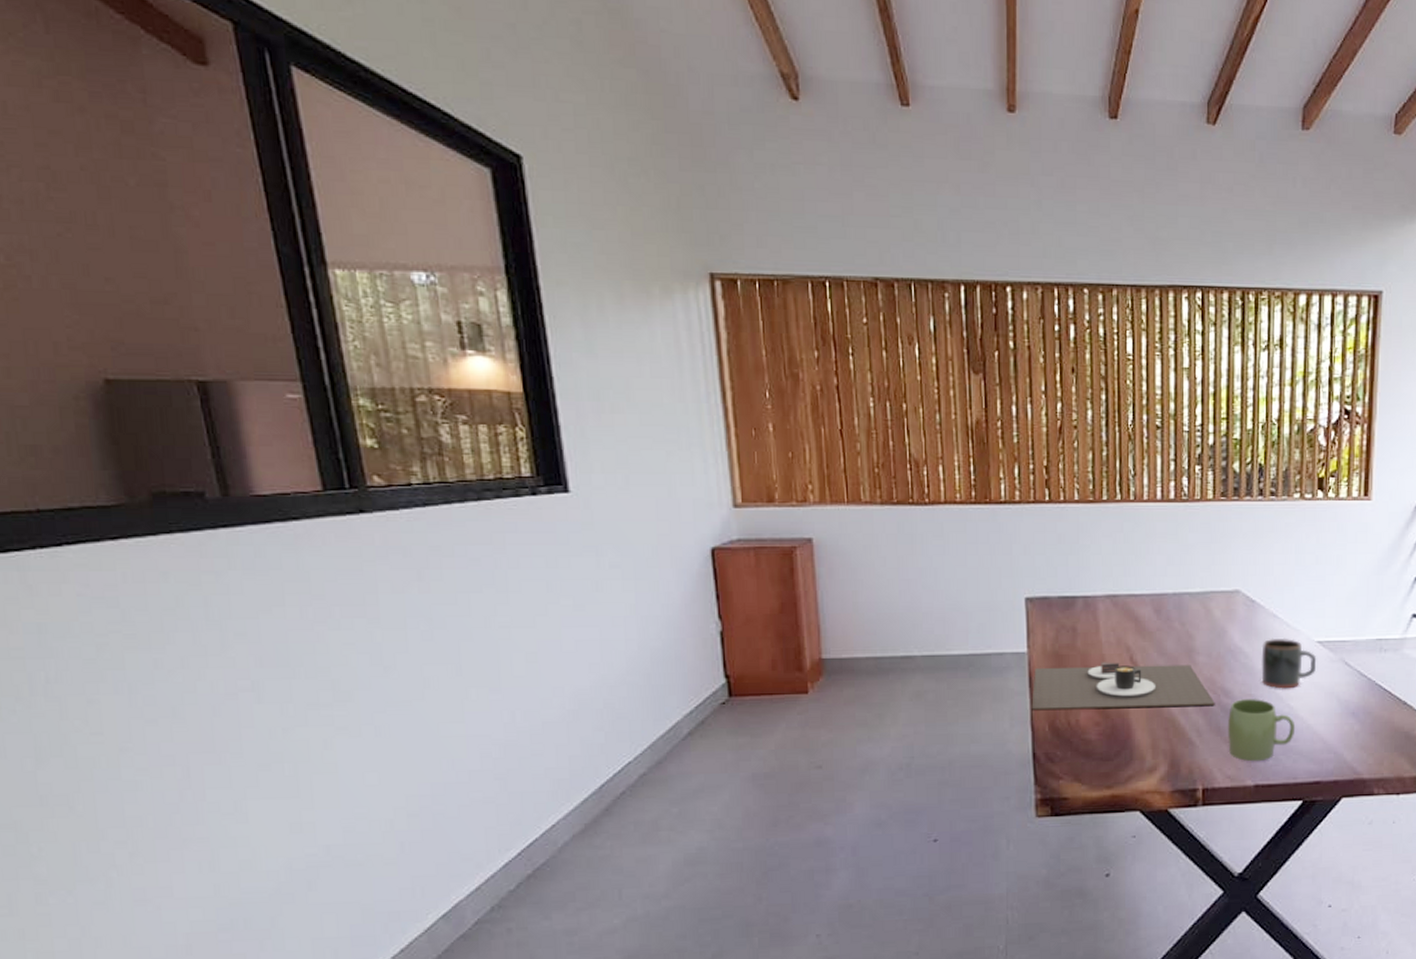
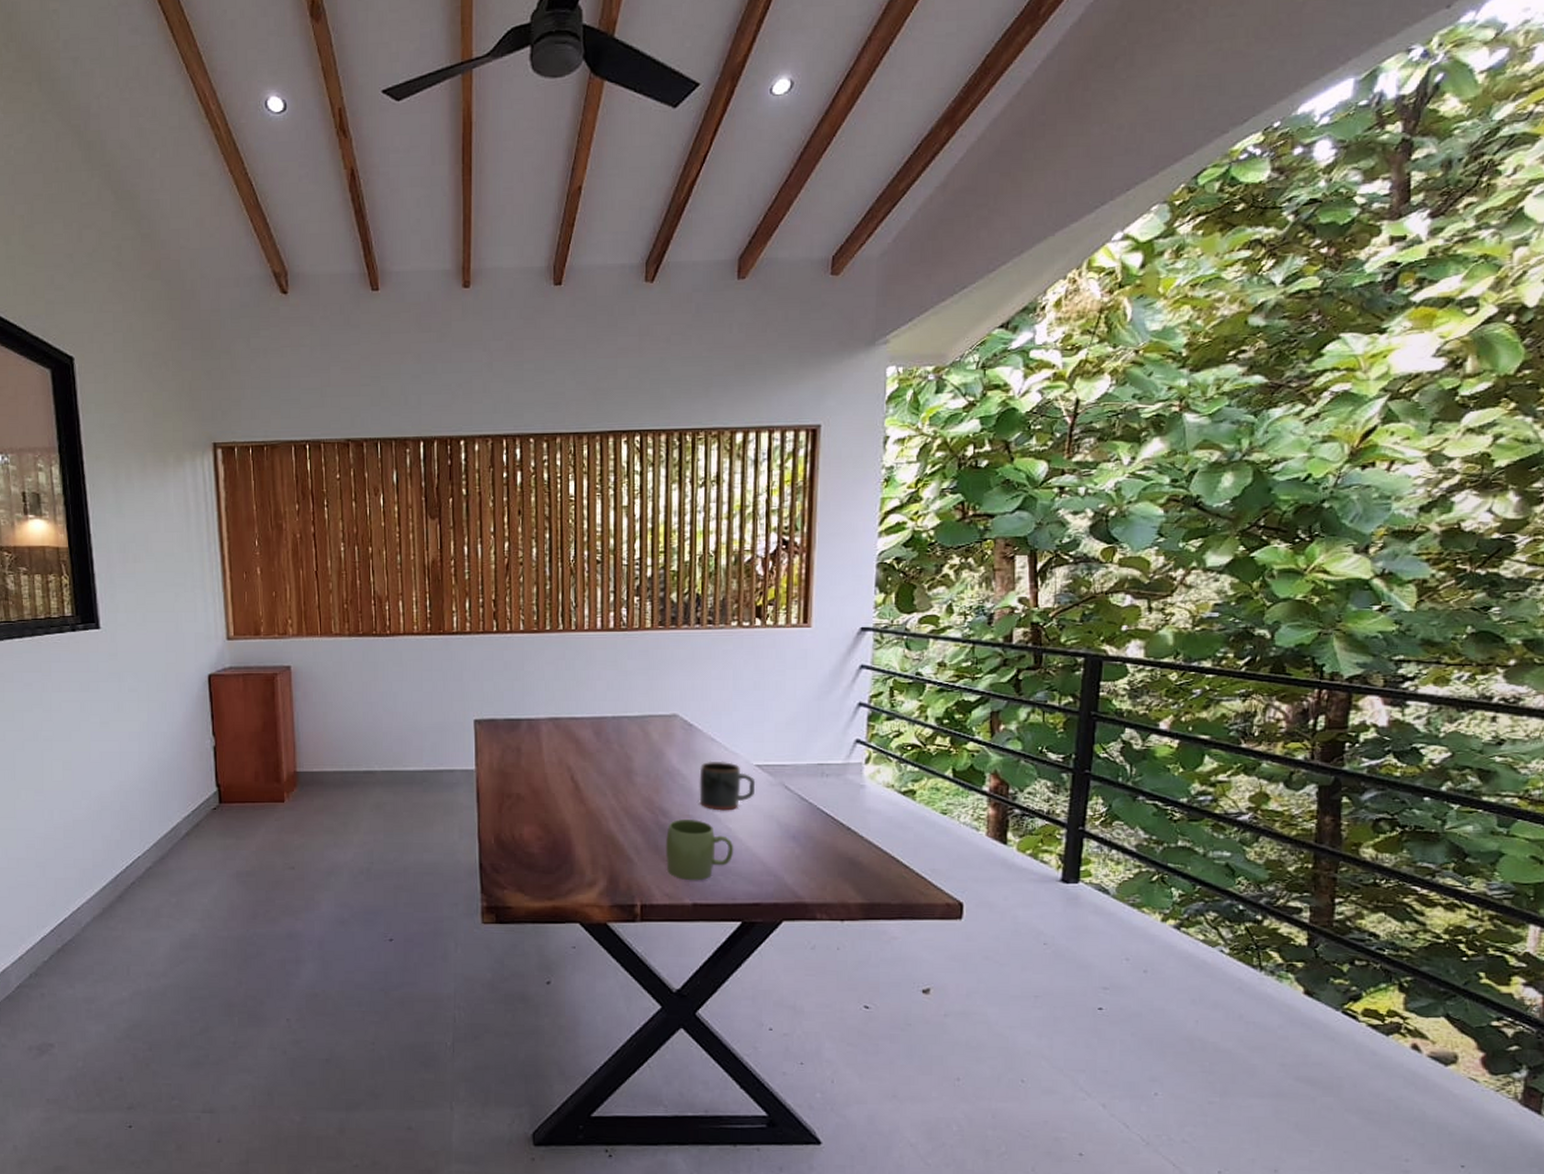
place setting: present [1031,662,1215,711] -> none [479,780,653,825]

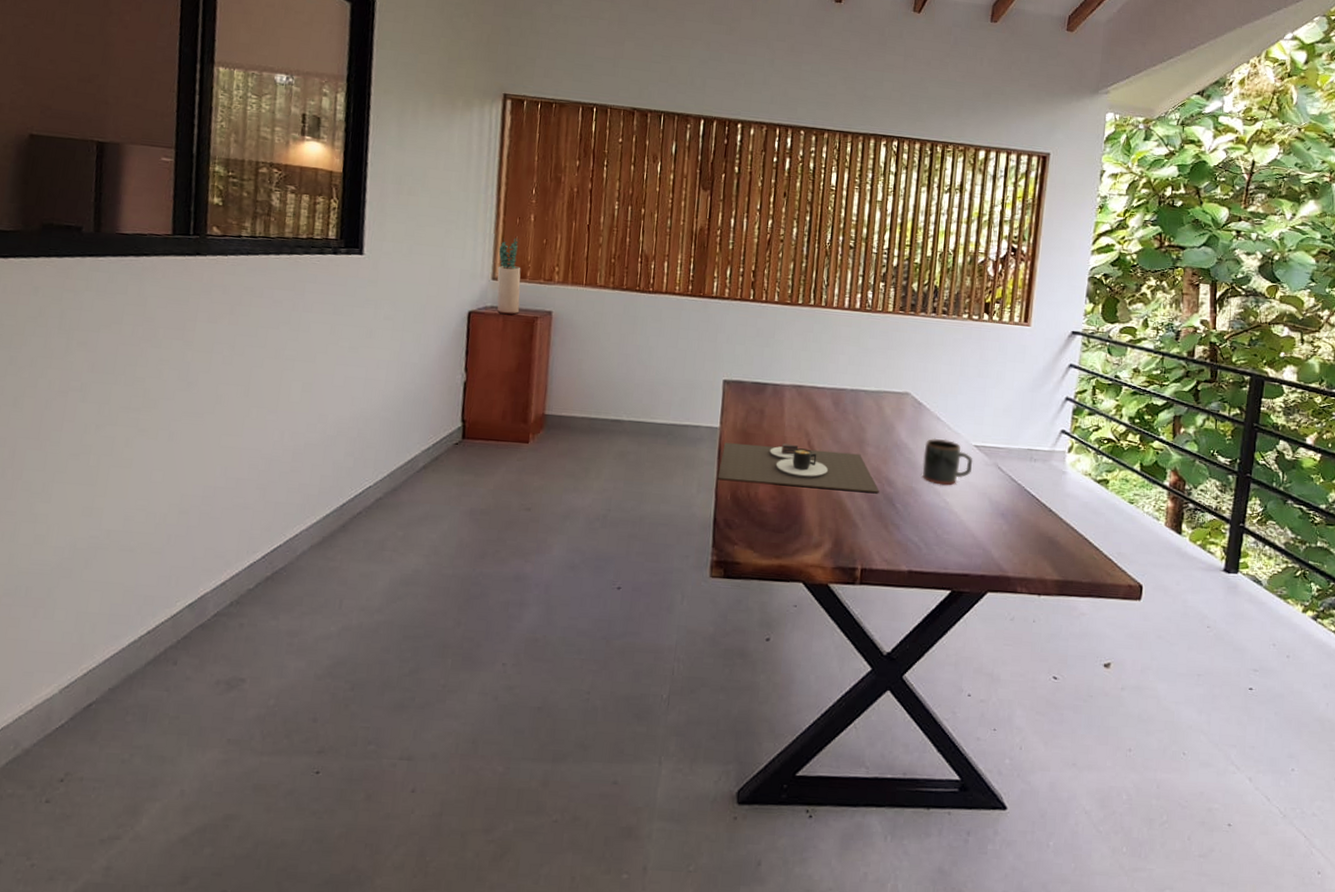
vase: none [230,592,258,674] -> present [497,236,521,315]
place setting: none [479,780,653,825] -> present [717,442,879,493]
mug: present [665,820,734,881] -> none [887,490,950,550]

